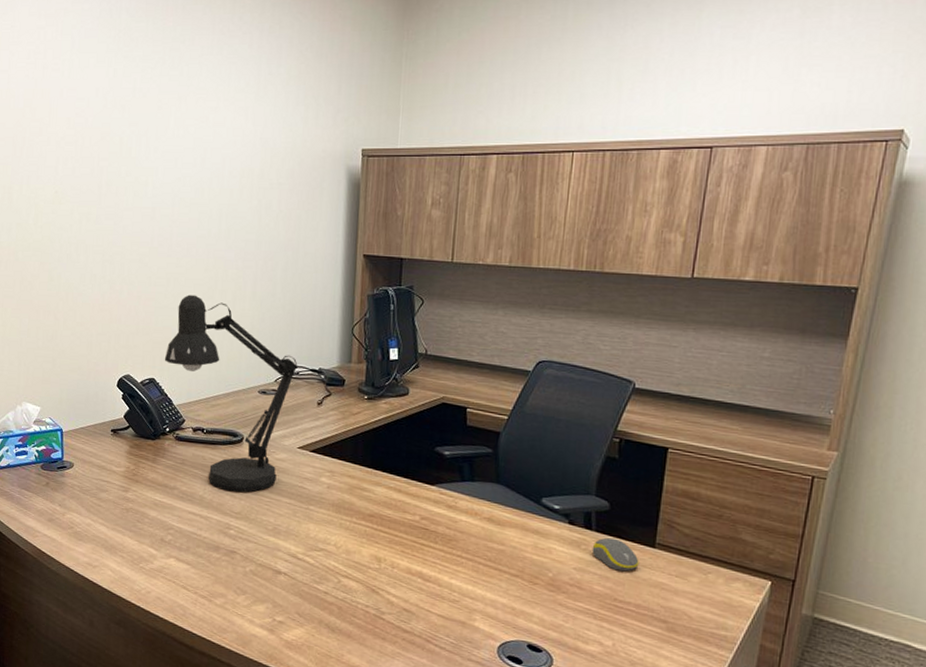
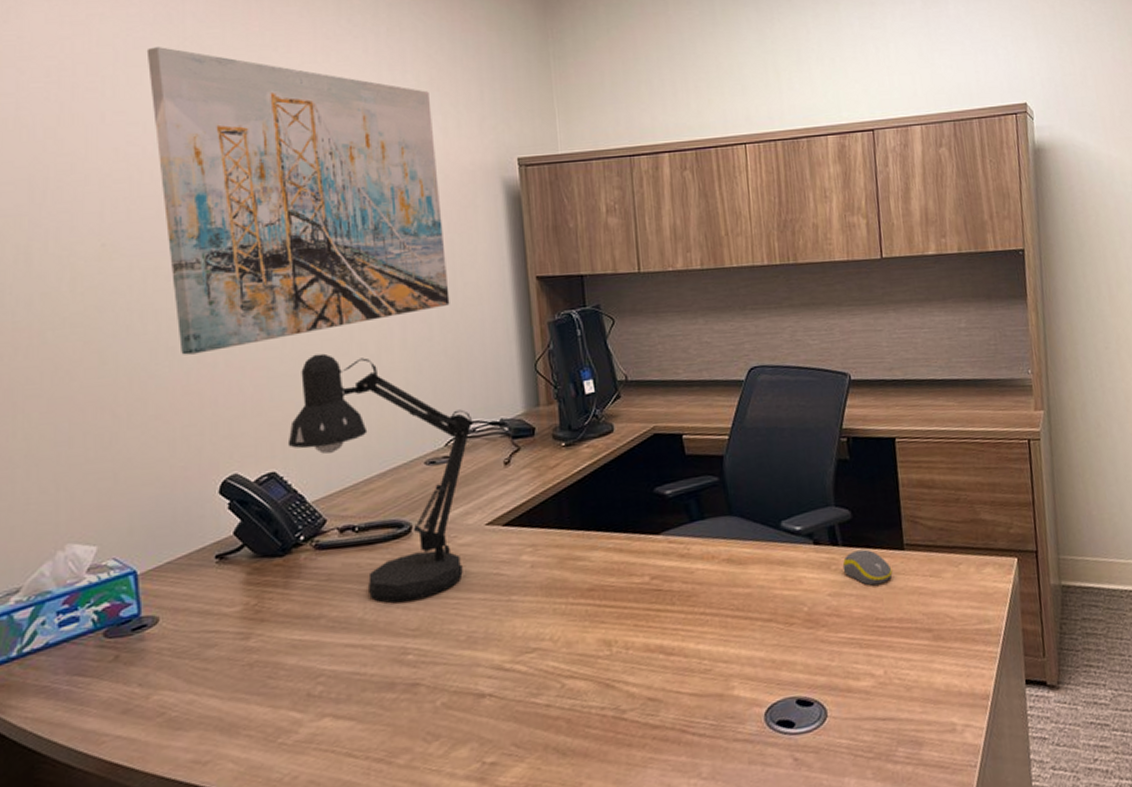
wall art: none [93,37,297,282] -> present [146,47,450,355]

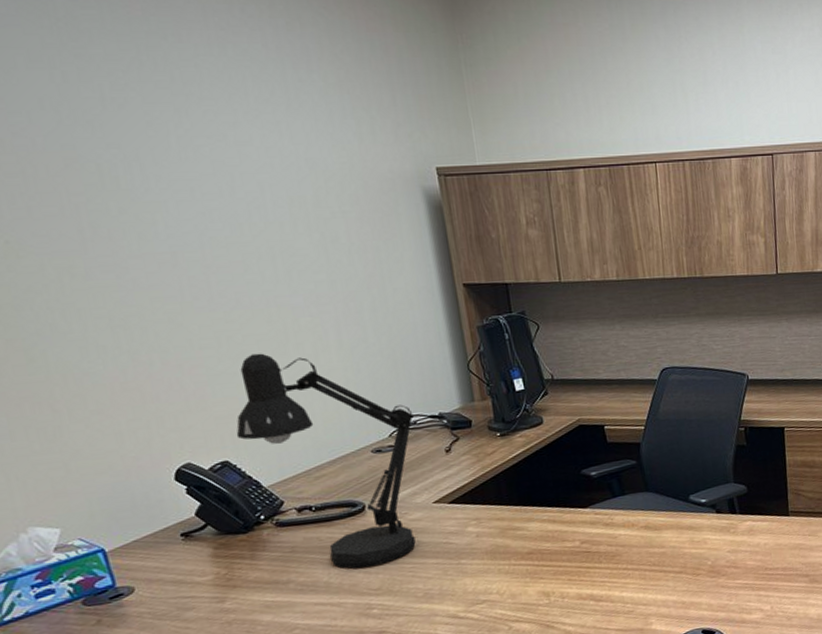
wall art: present [146,47,450,355] -> none [14,27,381,354]
computer mouse: present [842,549,893,586] -> none [739,516,779,544]

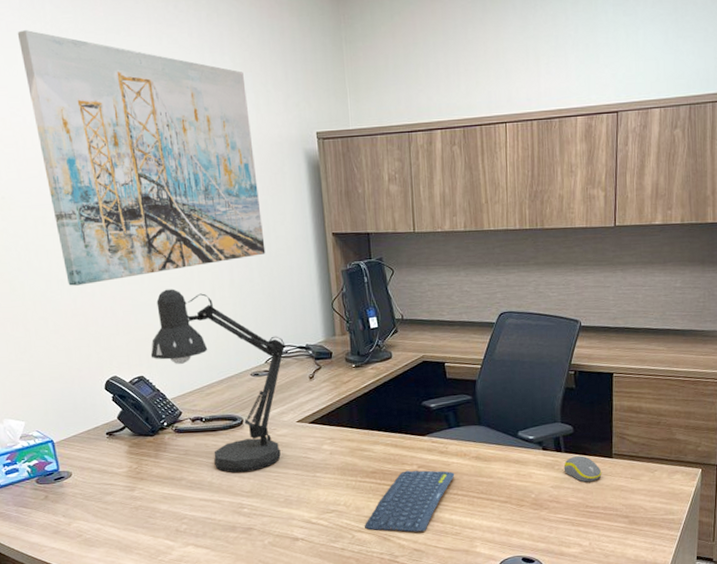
wall art: none [14,27,381,354] -> present [17,30,266,286]
keyboard: none [523,544,623,619] -> present [365,470,455,532]
computer mouse: none [739,516,779,544] -> present [563,455,602,483]

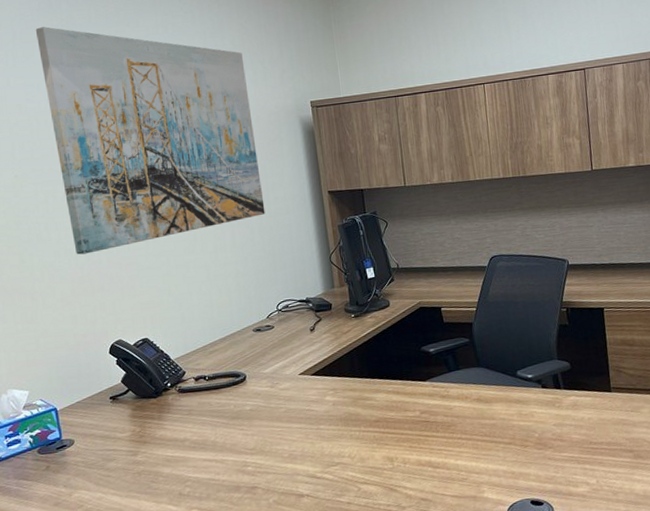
desk lamp: present [150,289,286,473] -> none [154,252,286,431]
keyboard: present [365,470,455,532] -> none [370,415,458,482]
computer mouse: present [563,455,602,483] -> none [564,391,603,419]

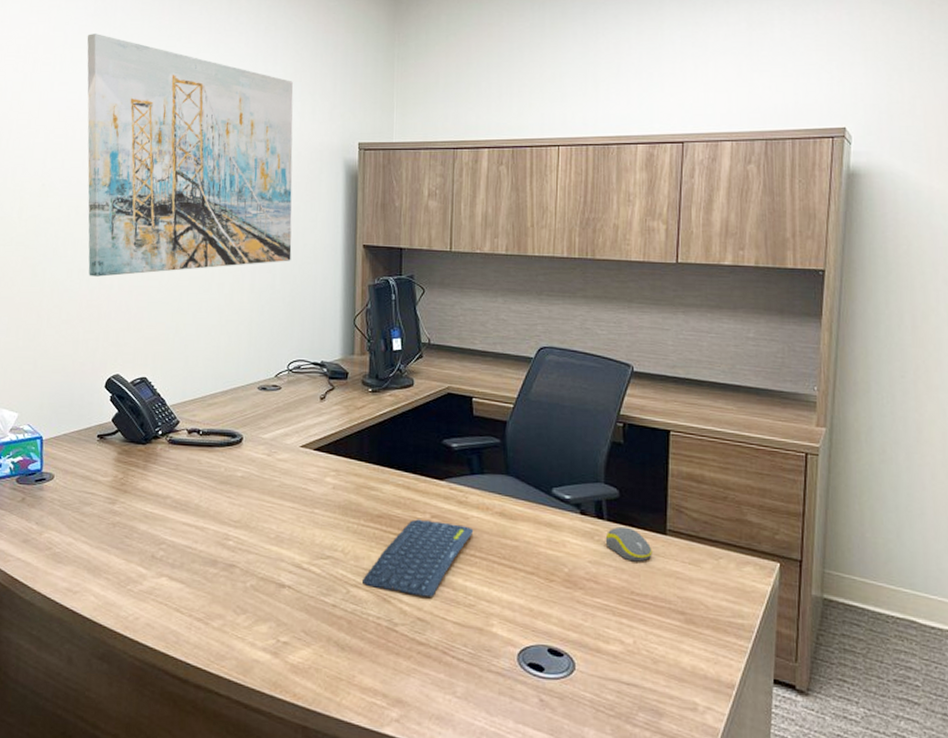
keyboard: none [370,415,458,482] -> present [363,519,474,598]
computer mouse: none [564,391,603,419] -> present [605,526,652,562]

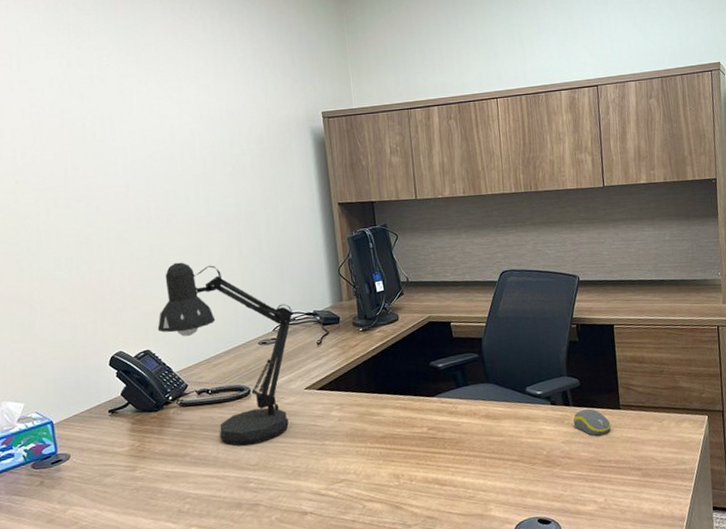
wall art: present [87,34,294,277] -> none [41,30,274,264]
desk lamp: none [157,288,299,499] -> present [157,262,293,446]
keyboard: present [363,519,474,598] -> none [376,431,466,499]

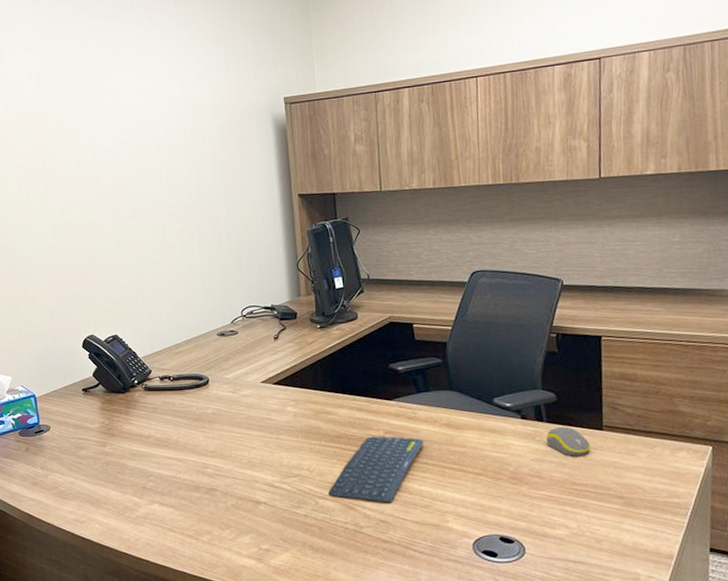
desk lamp: present [157,262,293,446] -> none [124,251,251,433]
keyboard: none [376,431,466,499] -> present [328,436,424,502]

